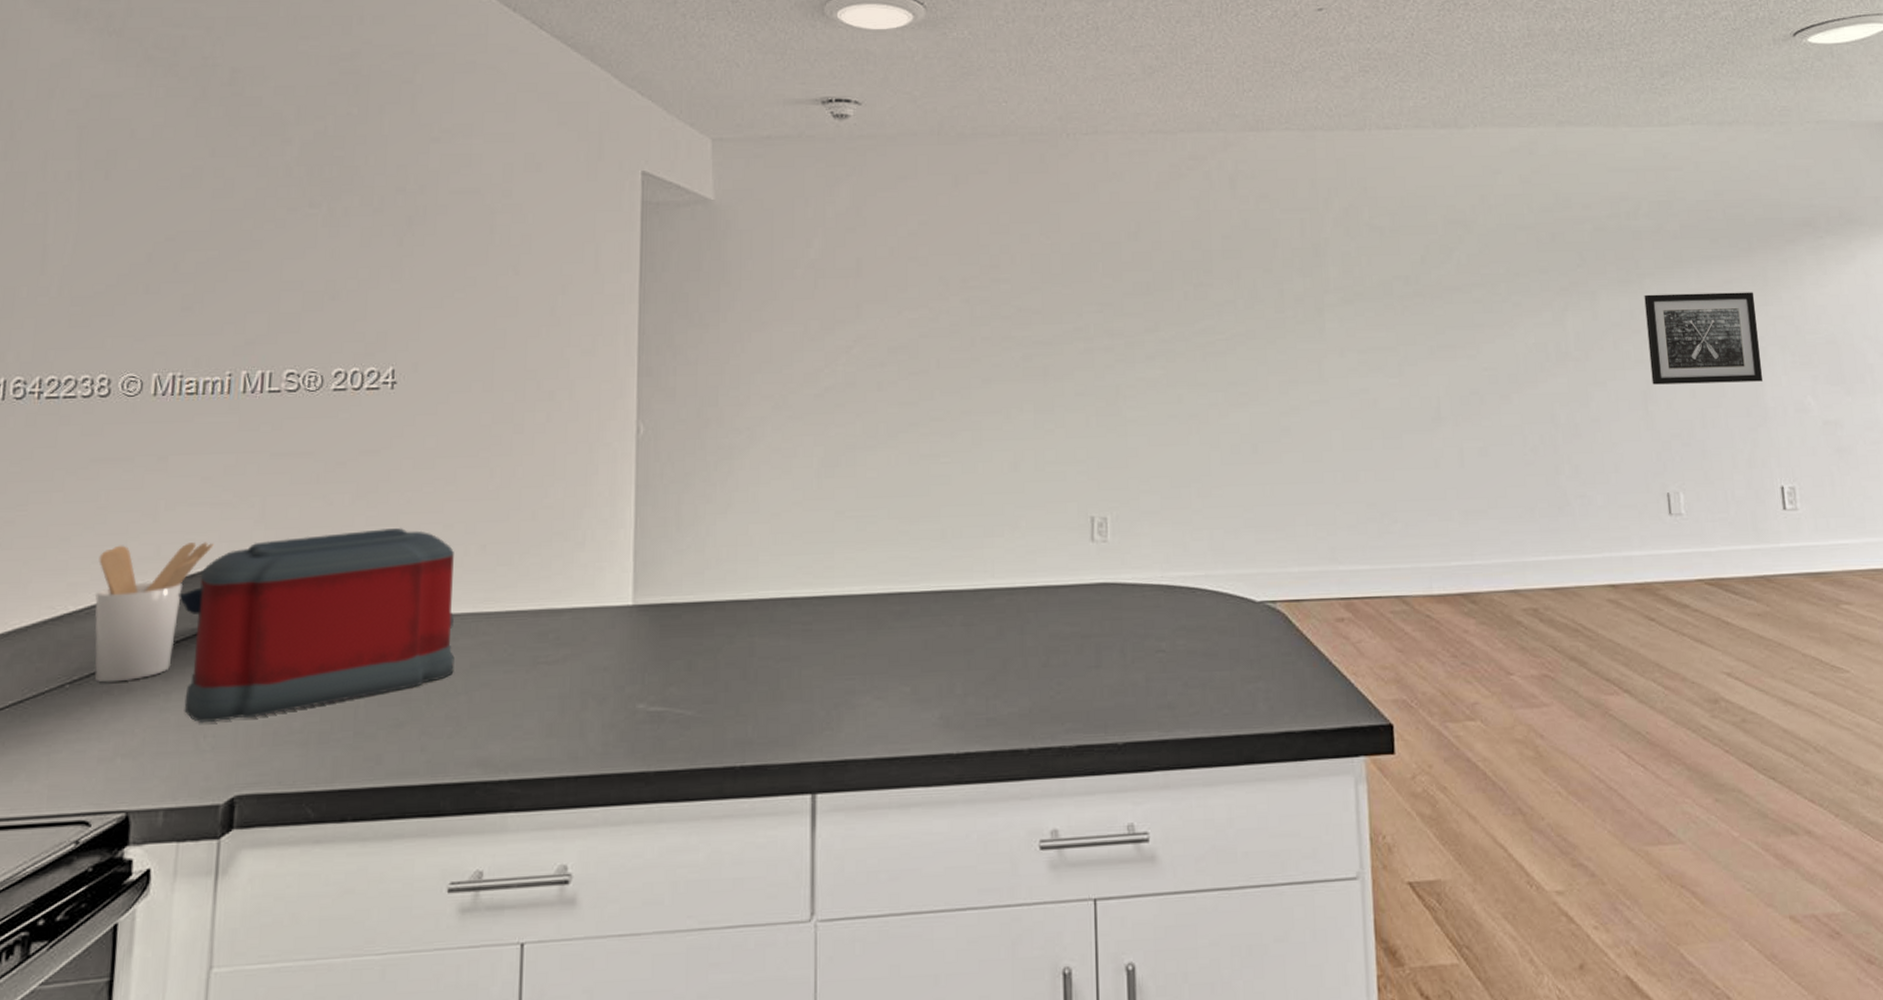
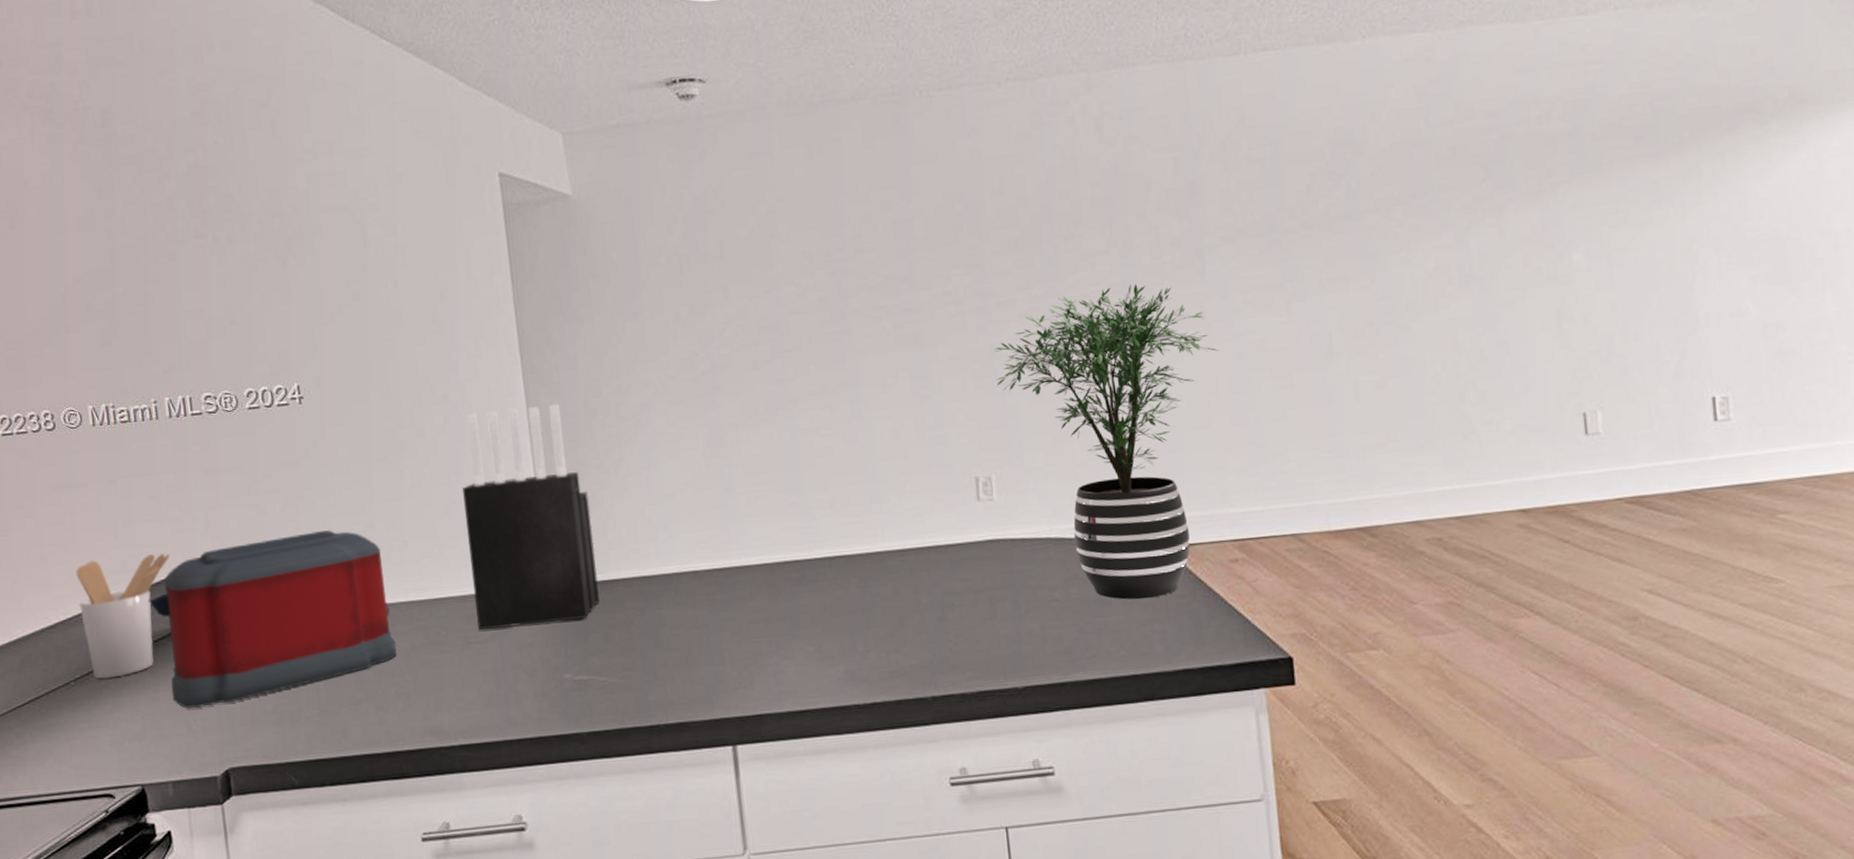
knife block: none [550,410,691,649] -> present [463,404,600,630]
potted plant: none [1119,336,1334,655] -> present [994,284,1218,600]
wall art: present [1644,292,1762,385] -> none [1558,191,1693,301]

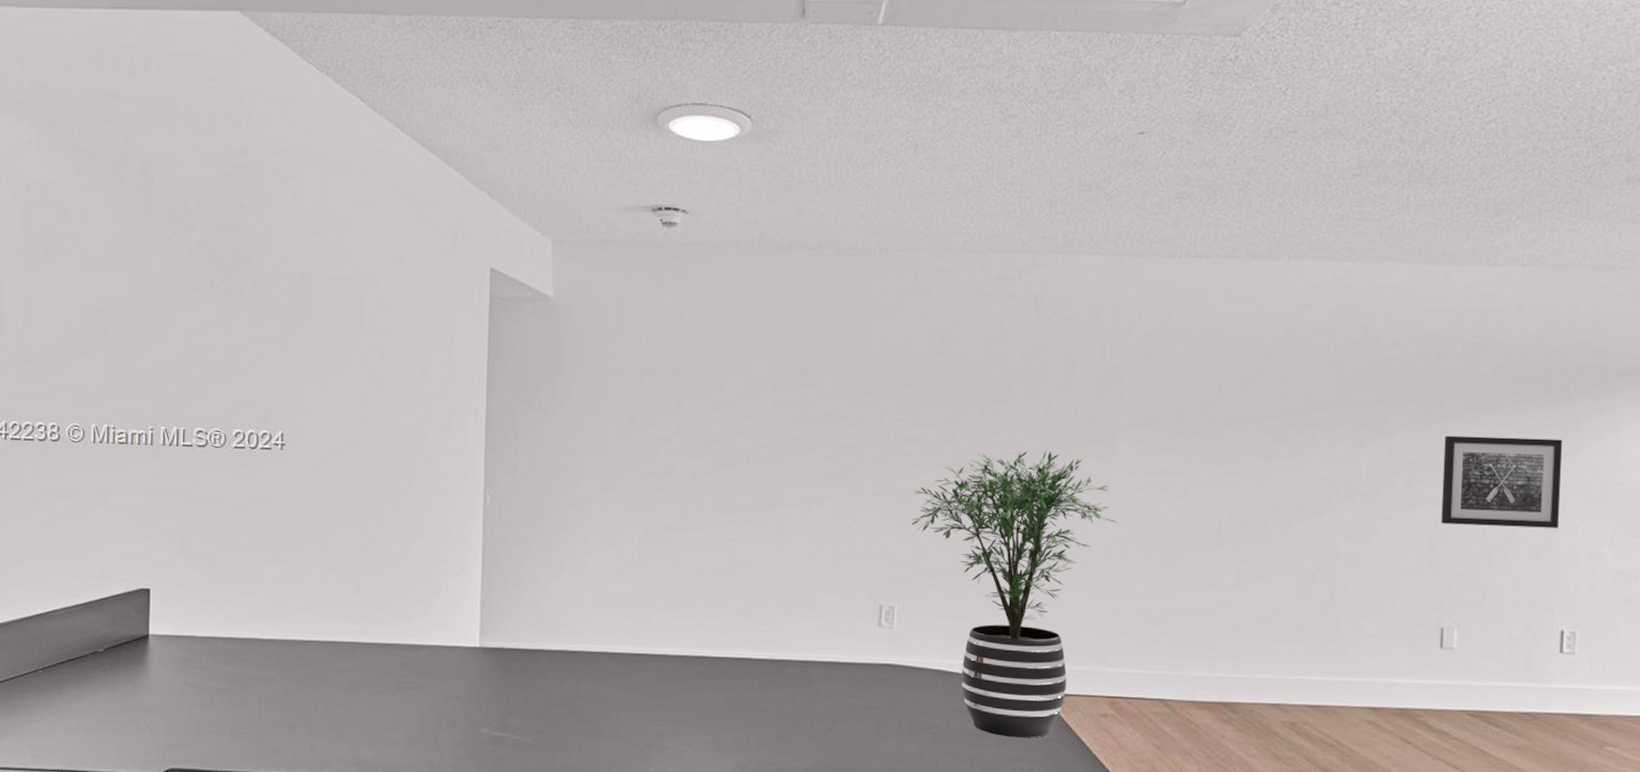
utensil holder: present [75,553,170,679] -> none [57,563,145,672]
toaster: present [148,529,397,709] -> none [119,566,335,710]
knife block: present [463,404,600,630] -> none [412,481,529,681]
wall art: none [1558,191,1693,301] -> present [1441,435,1563,528]

